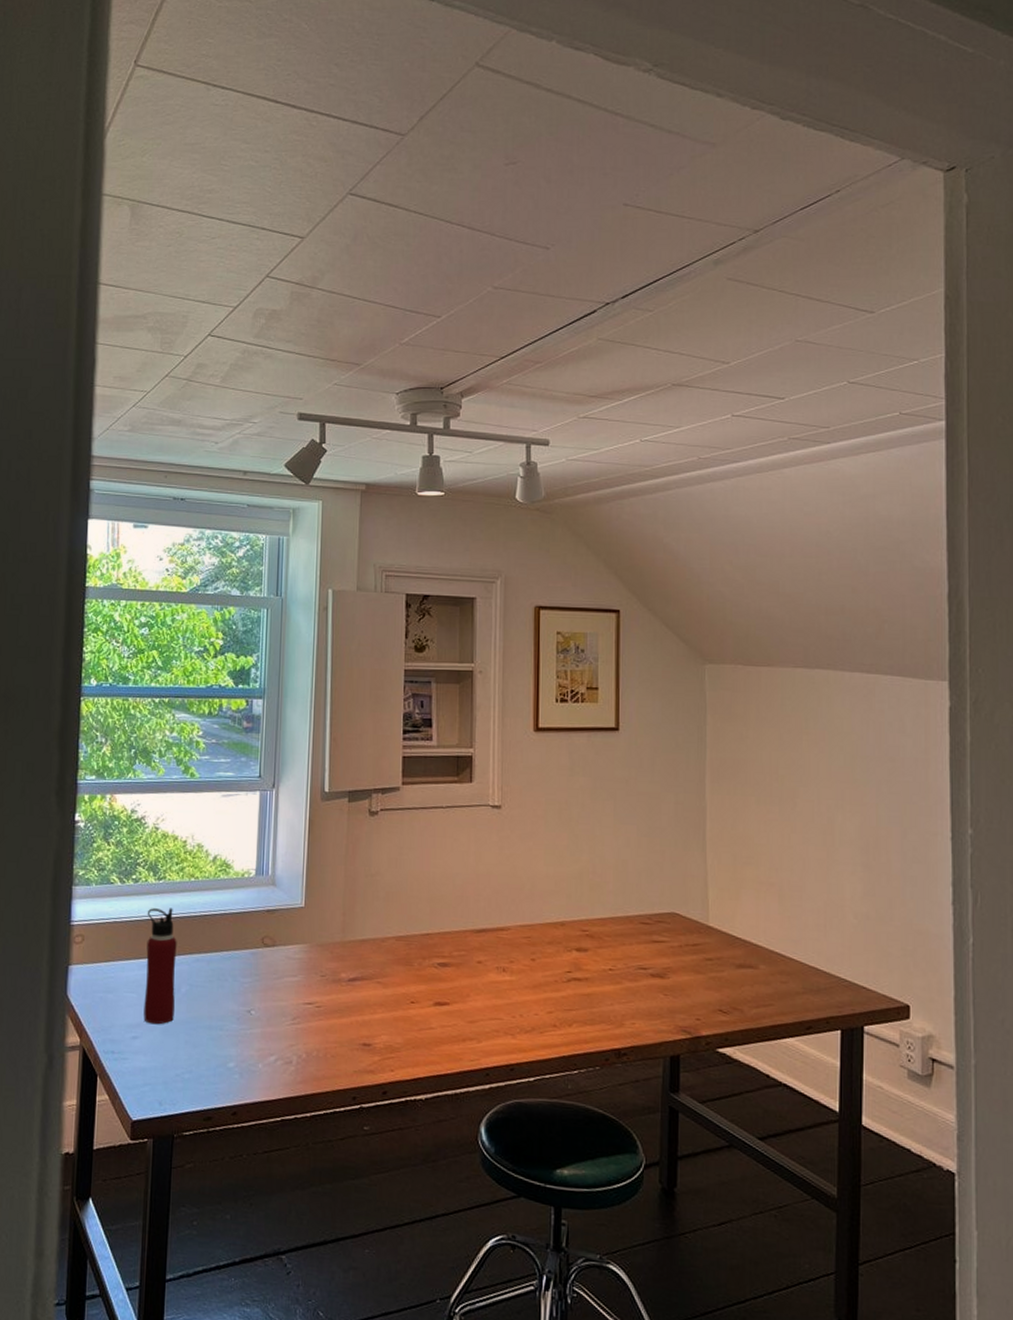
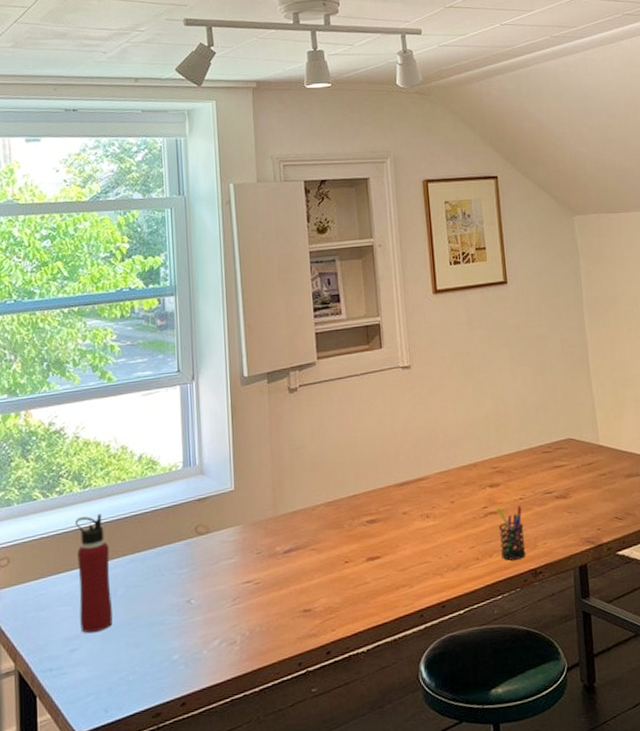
pen holder: none [581,974,611,1035] -> present [497,506,526,561]

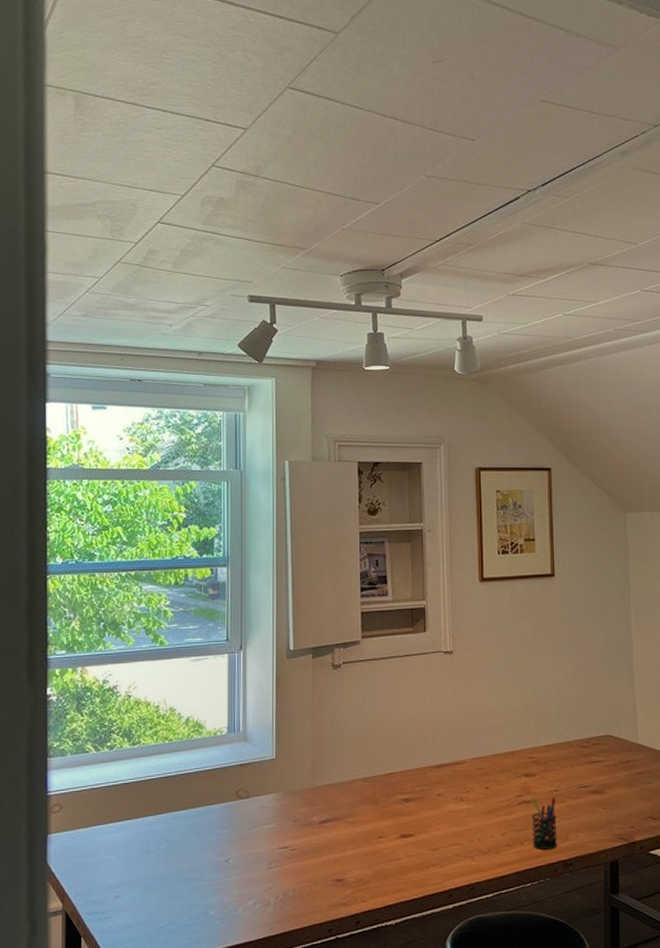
water bottle: present [74,514,113,634] -> none [123,771,154,883]

